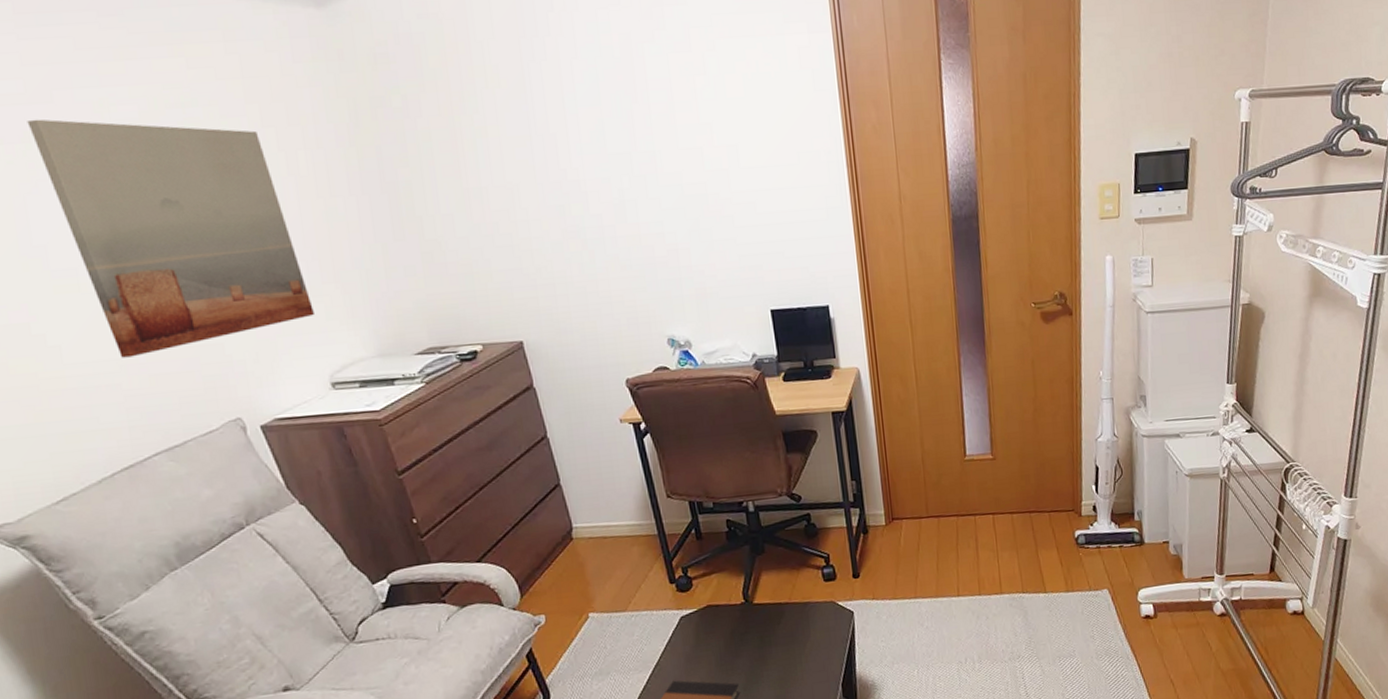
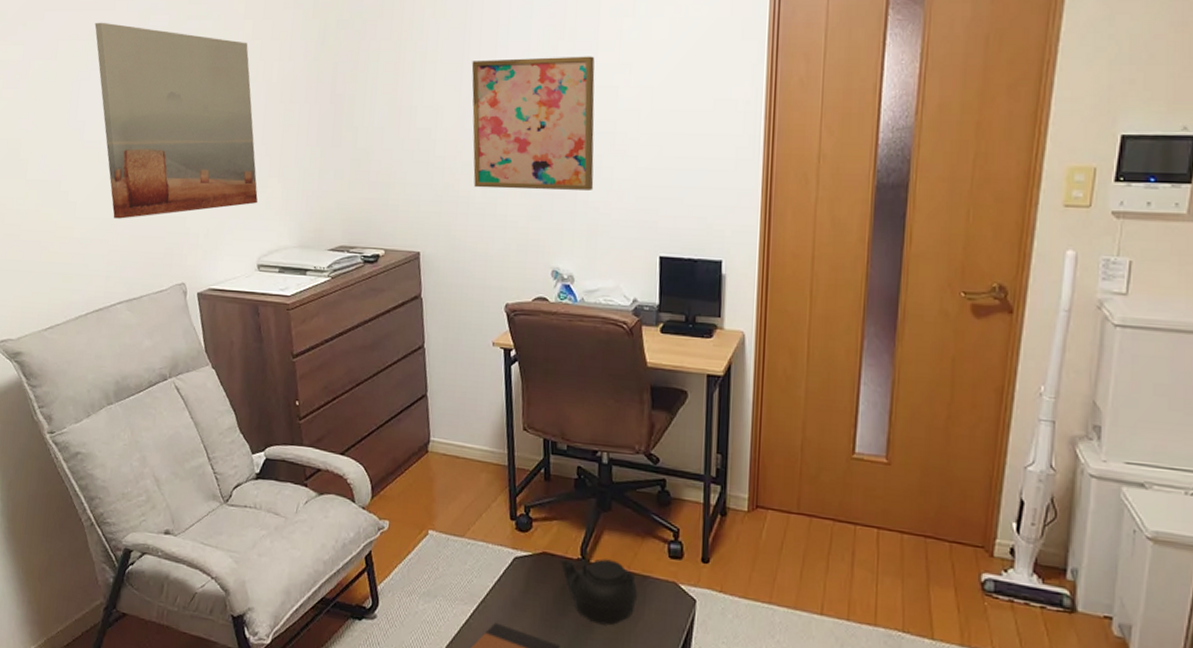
wall art: none [541,118,695,266] -> present [471,56,595,190]
teapot: none [724,596,802,656] -> present [559,558,638,626]

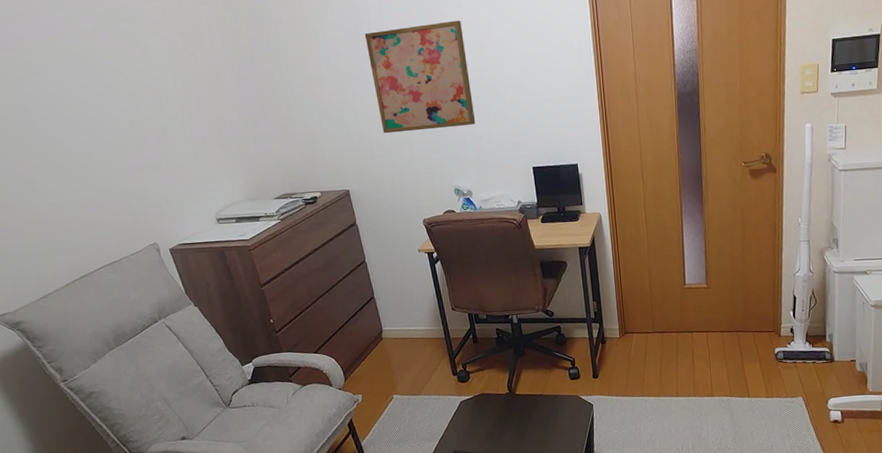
wall art: present [94,22,258,219] -> none [24,32,207,199]
teapot: present [559,558,638,626] -> none [493,389,553,435]

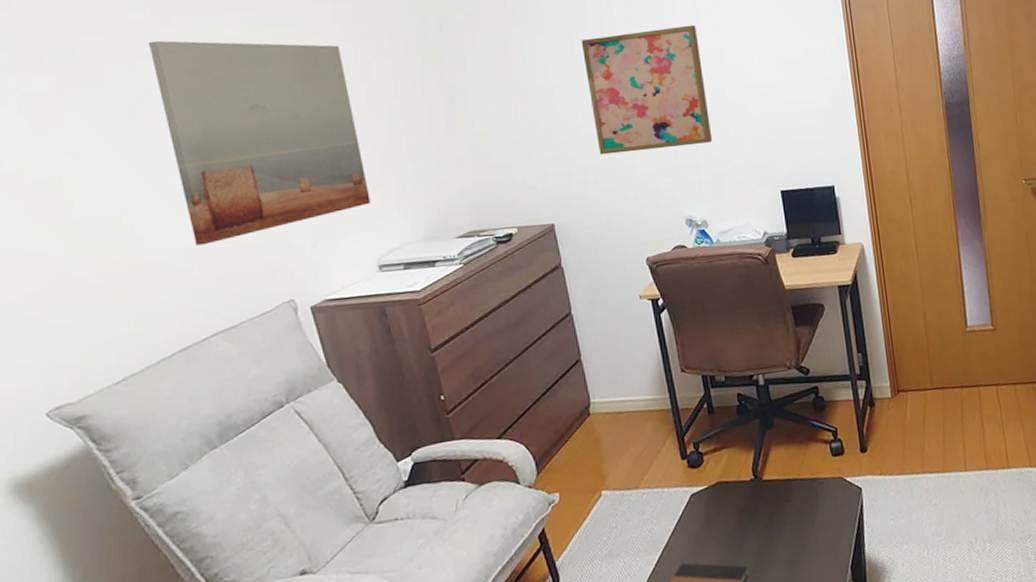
wall art: none [24,32,207,199] -> present [148,40,372,246]

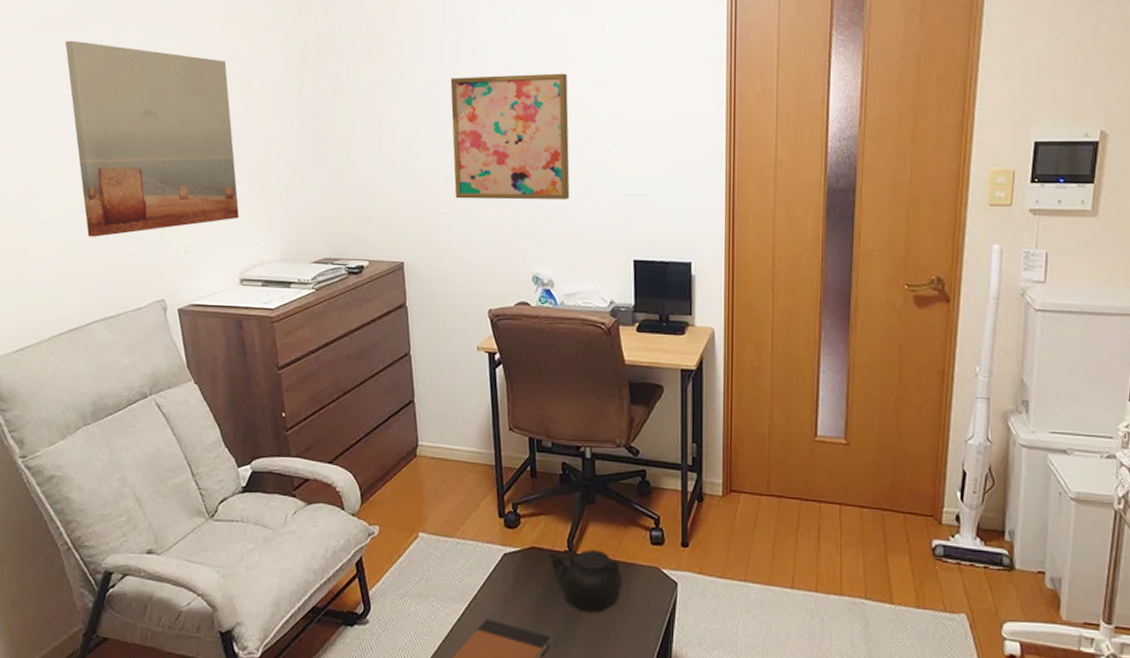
teapot: none [734,472,811,536] -> present [547,549,623,613]

